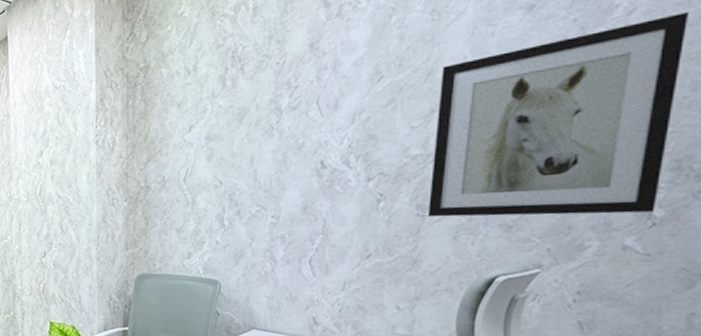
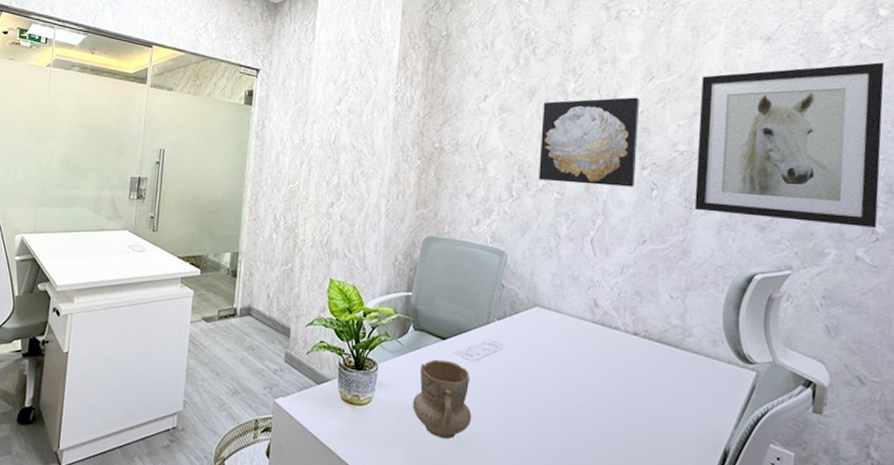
wall art: none [251,103,365,207] -> present [539,97,640,187]

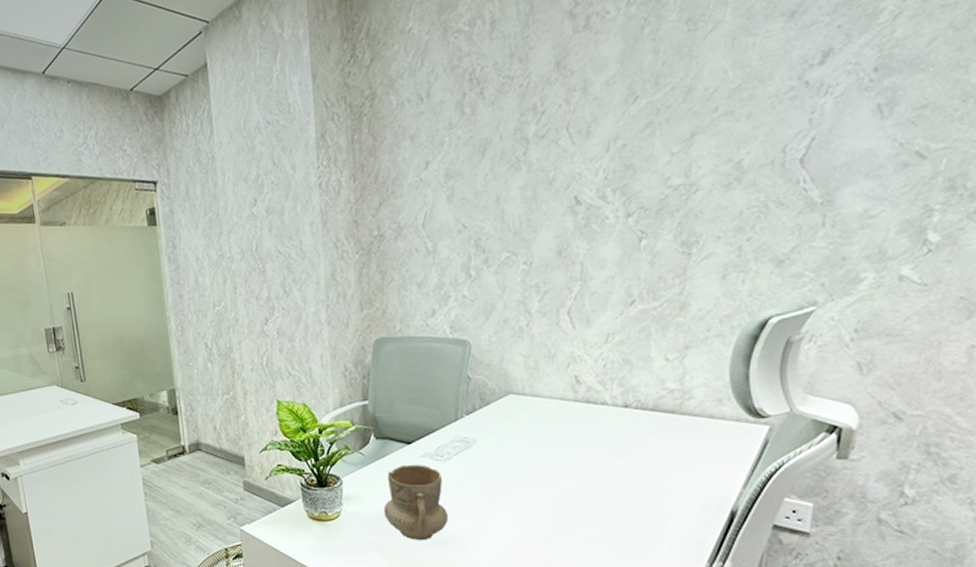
wall art: present [539,97,640,187] -> none [498,128,621,253]
wall art: present [695,62,885,228] -> none [694,15,957,255]

